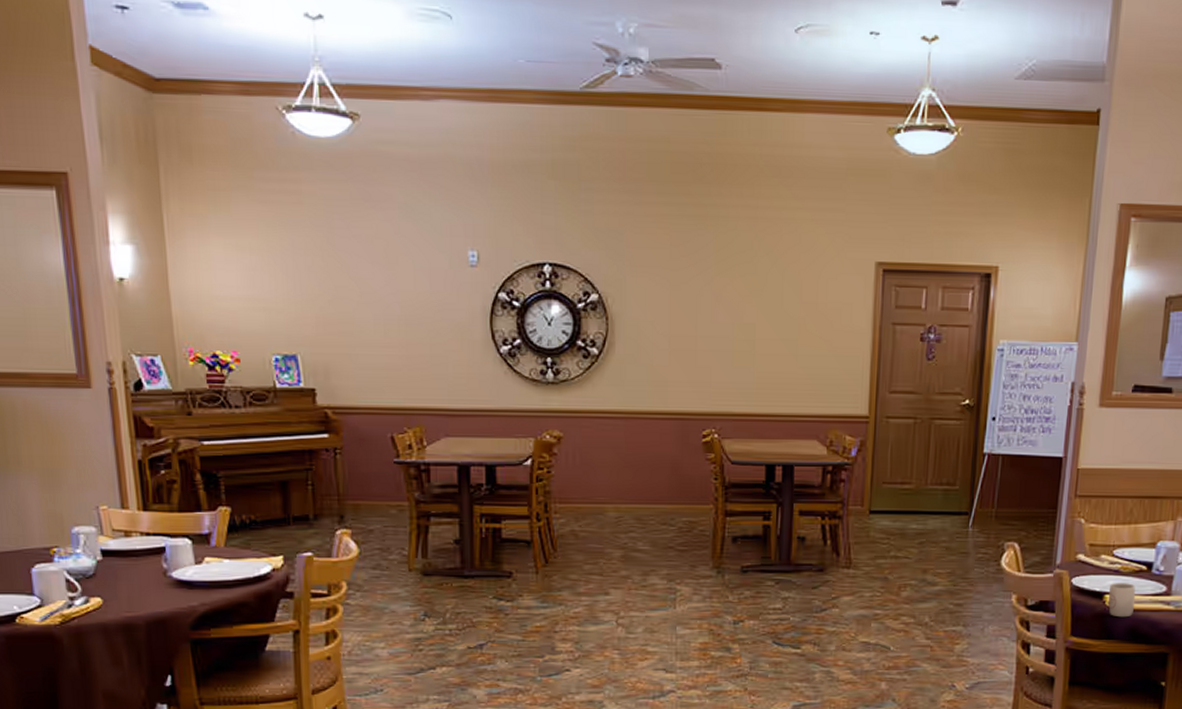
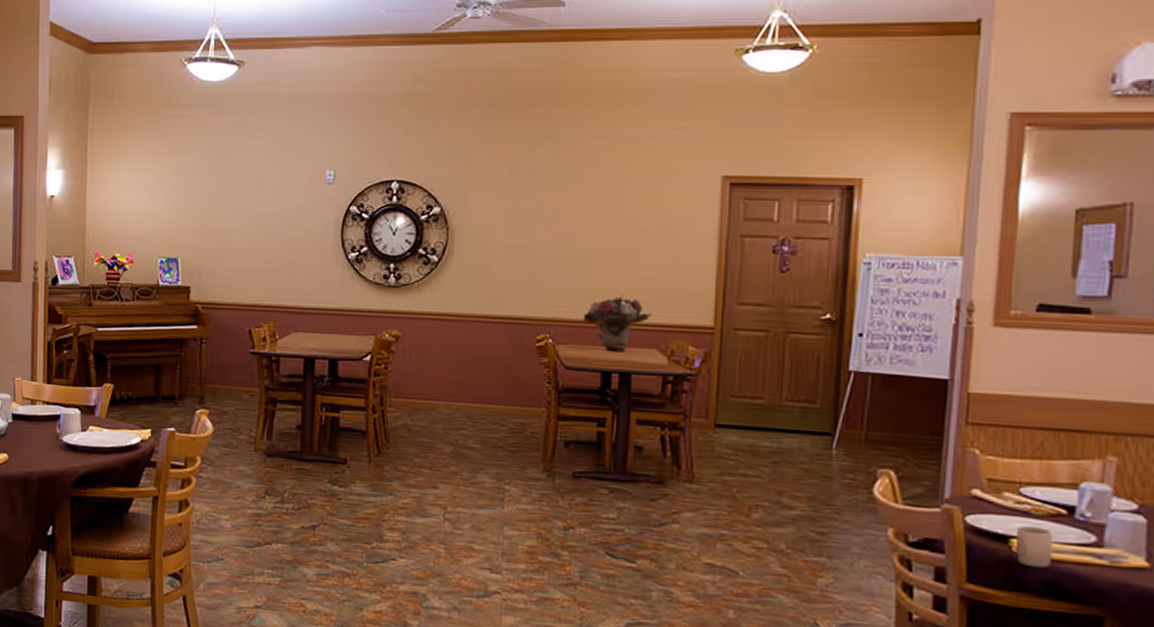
flower arrangement: none [746,385,812,445] -> present [582,294,652,353]

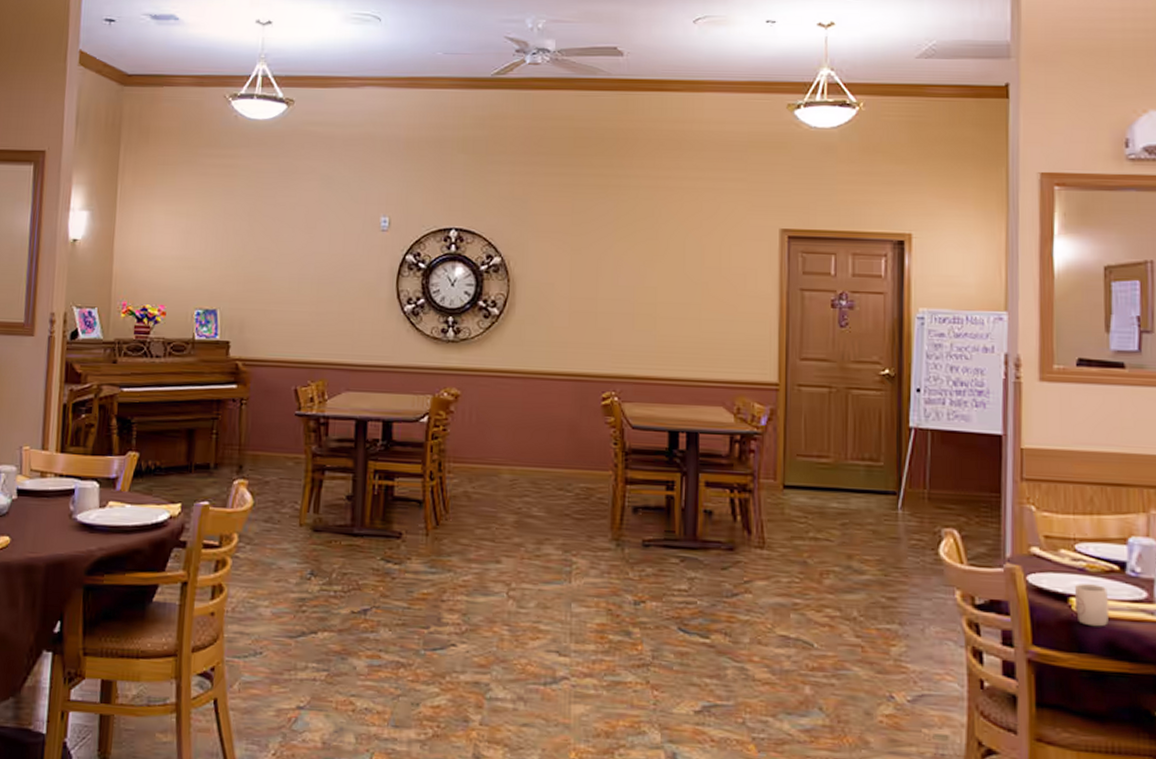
flower arrangement: present [582,294,652,353] -> none [647,349,717,411]

